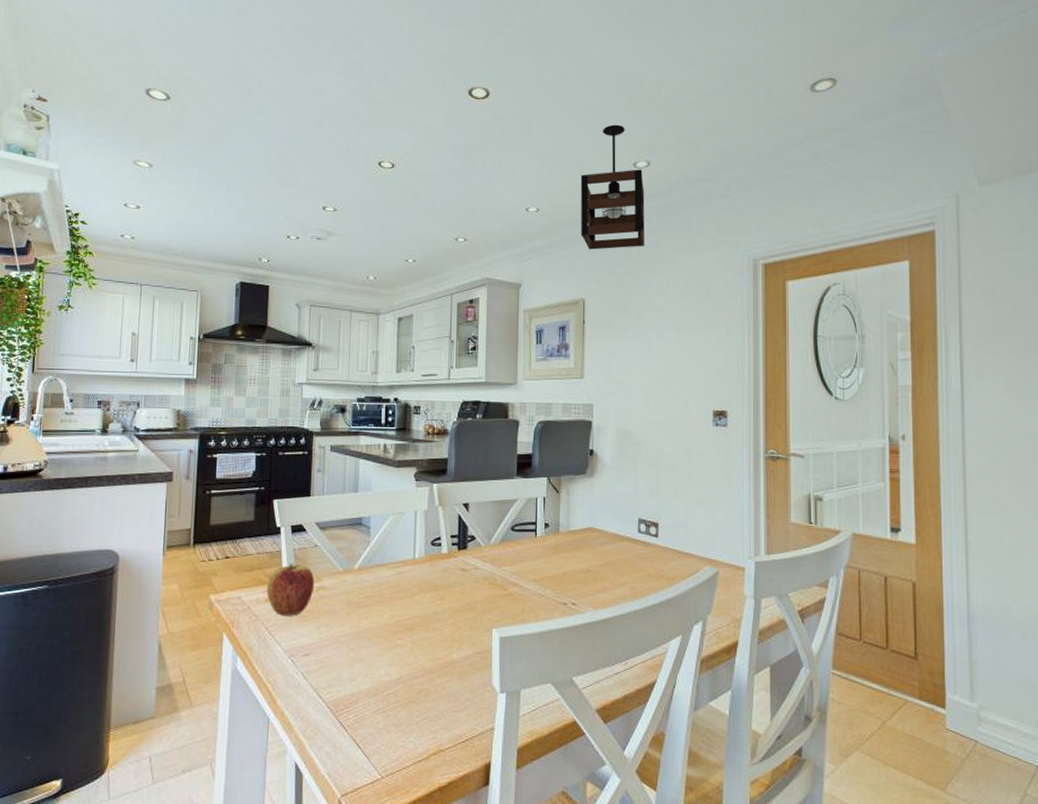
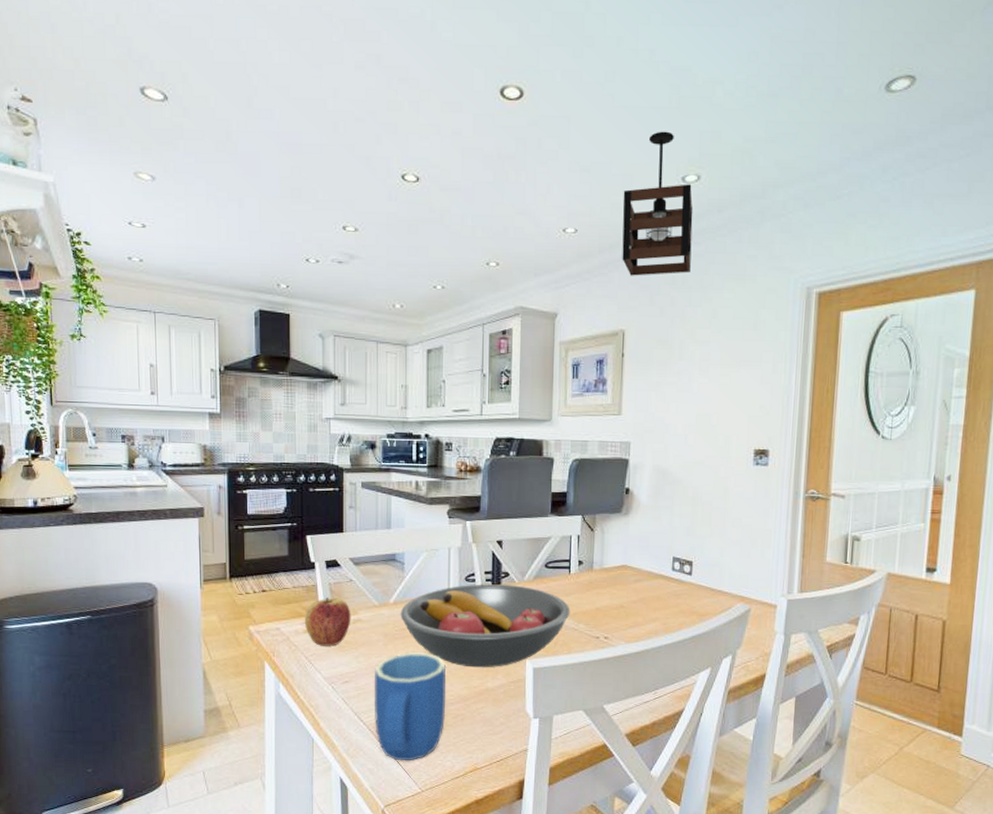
mug: none [333,622,411,743] -> present [374,652,447,761]
fruit bowl: none [364,548,537,638] -> present [400,584,570,668]

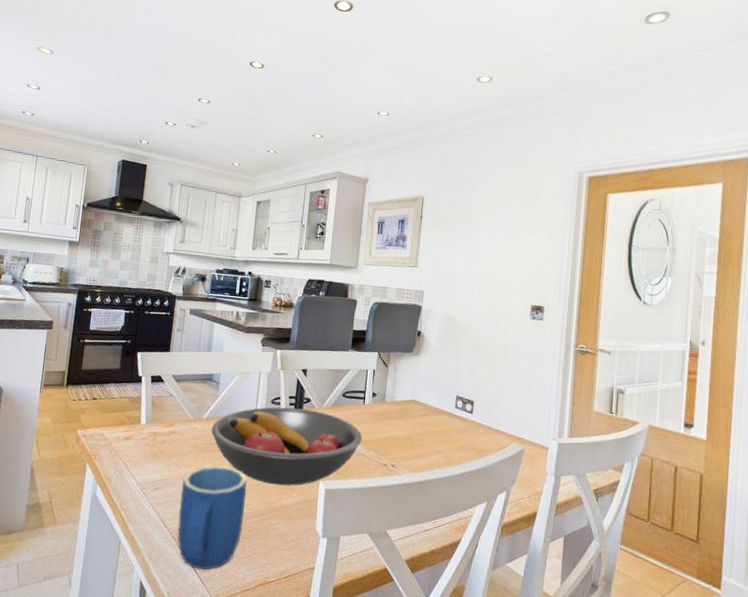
apple: present [304,598,351,646] -> none [126,409,168,455]
pendant light: present [622,131,693,276] -> none [425,42,486,154]

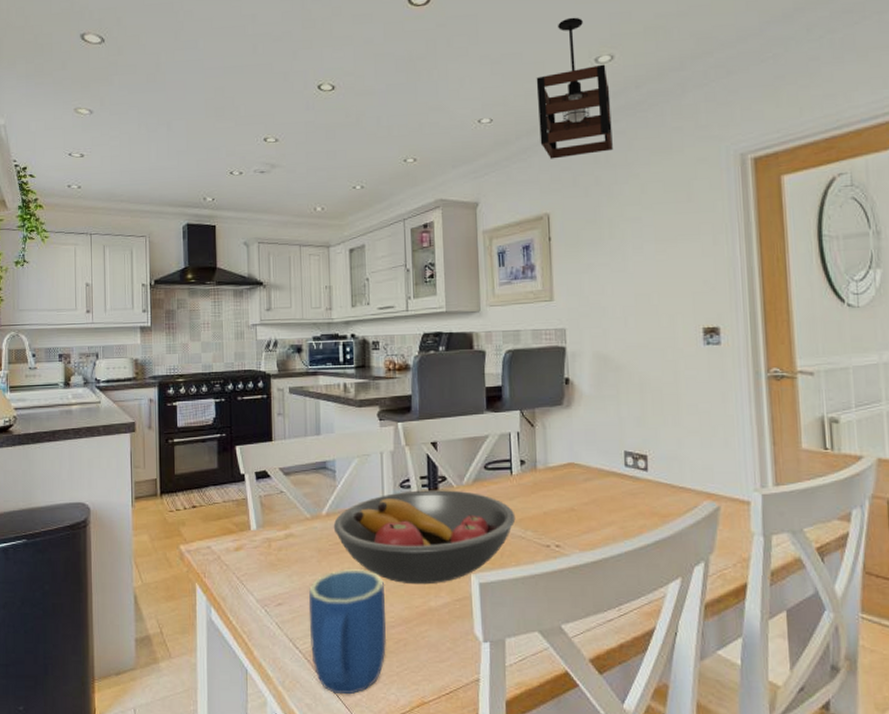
pendant light: none [425,42,486,154] -> present [536,17,613,159]

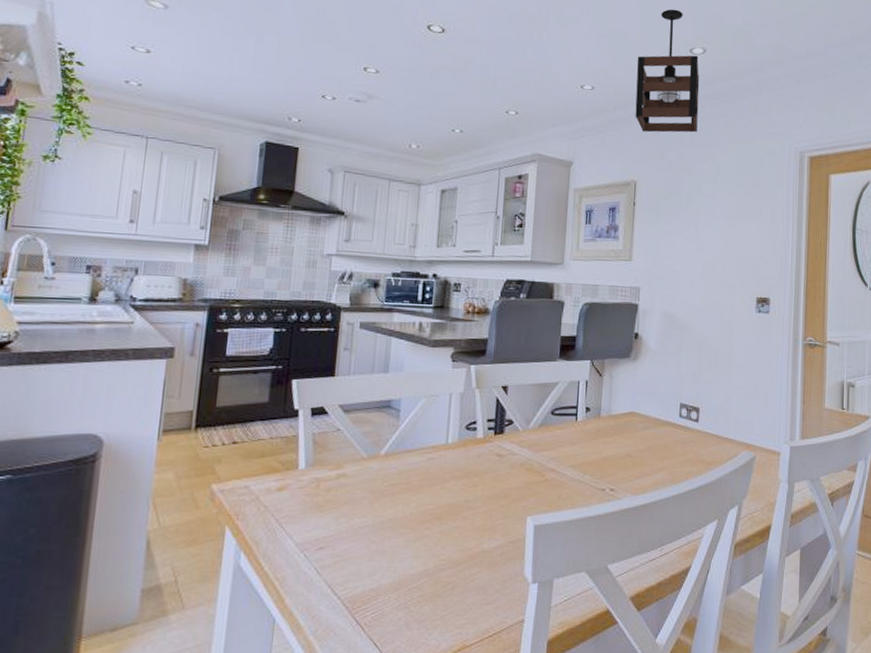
mug: present [309,569,387,695] -> none [351,511,439,642]
fruit bowl: present [333,490,516,585] -> none [391,433,576,527]

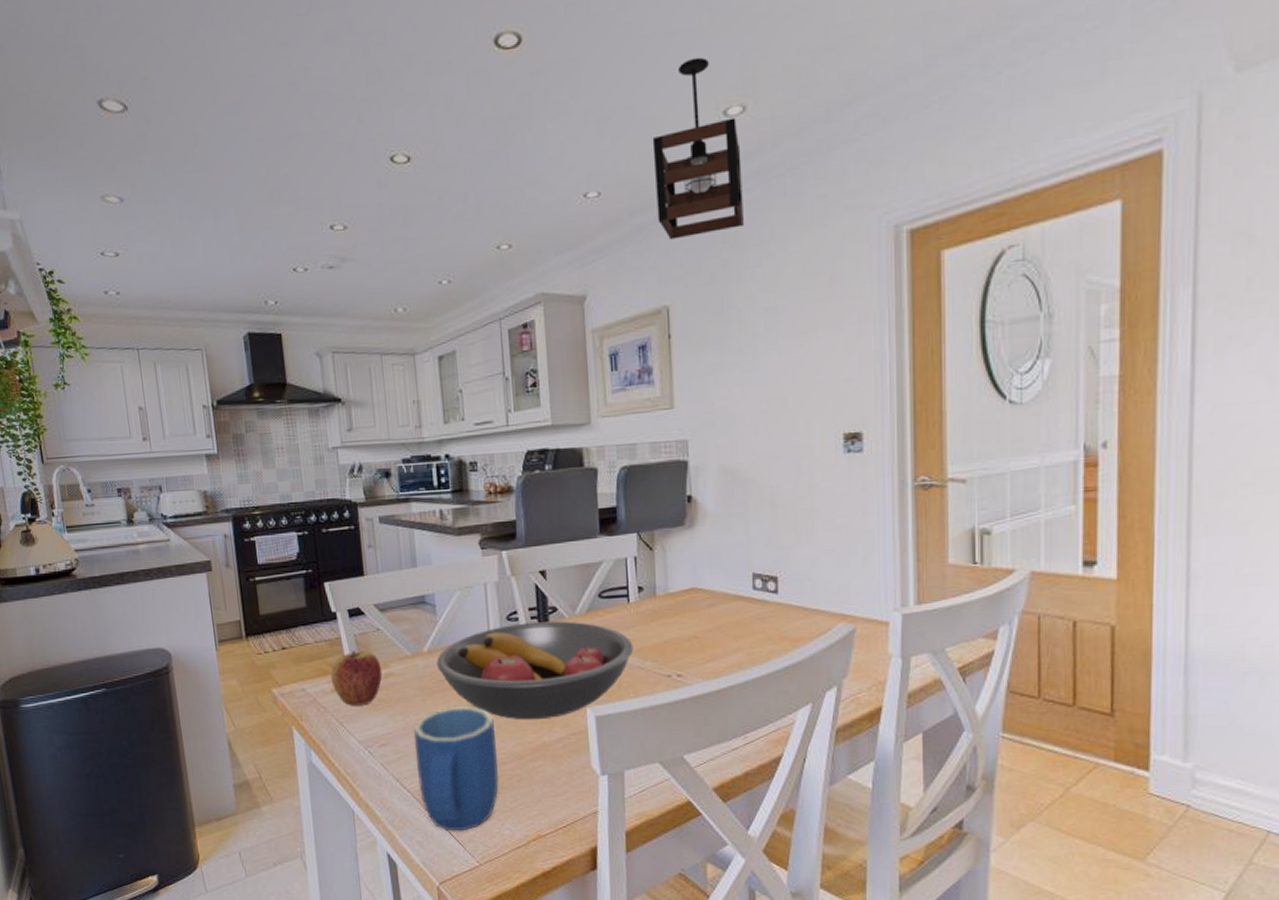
apple: none [278,450,335,506] -> present [330,650,383,706]
mug: none [351,511,439,642] -> present [414,706,499,831]
fruit bowl: none [391,433,576,527] -> present [436,621,634,720]

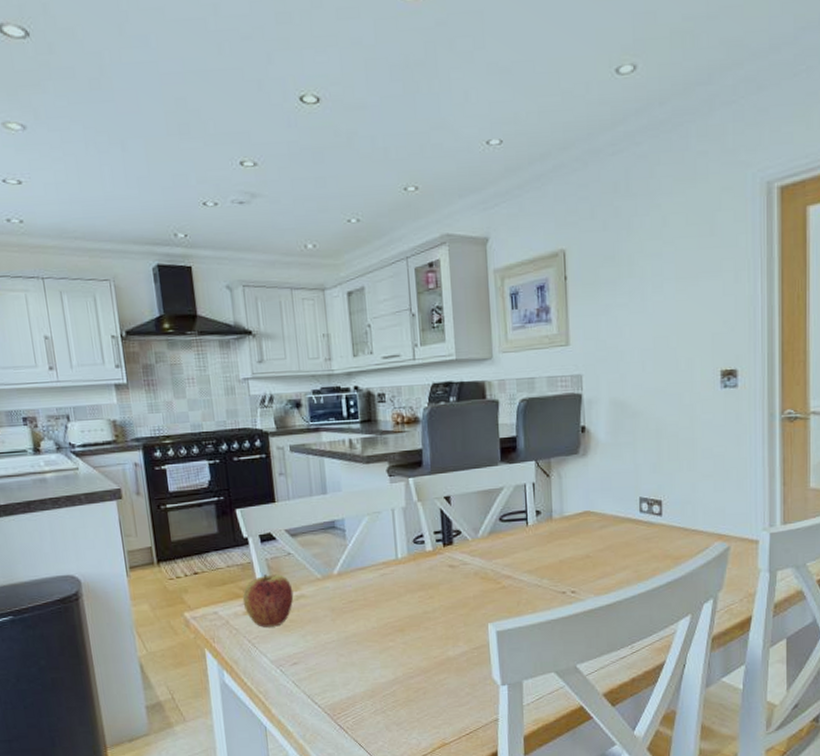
mug: present [414,706,499,831] -> none [325,625,407,743]
fruit bowl: present [436,621,634,720] -> none [346,543,532,637]
pendant light: present [652,57,744,240] -> none [550,17,634,188]

